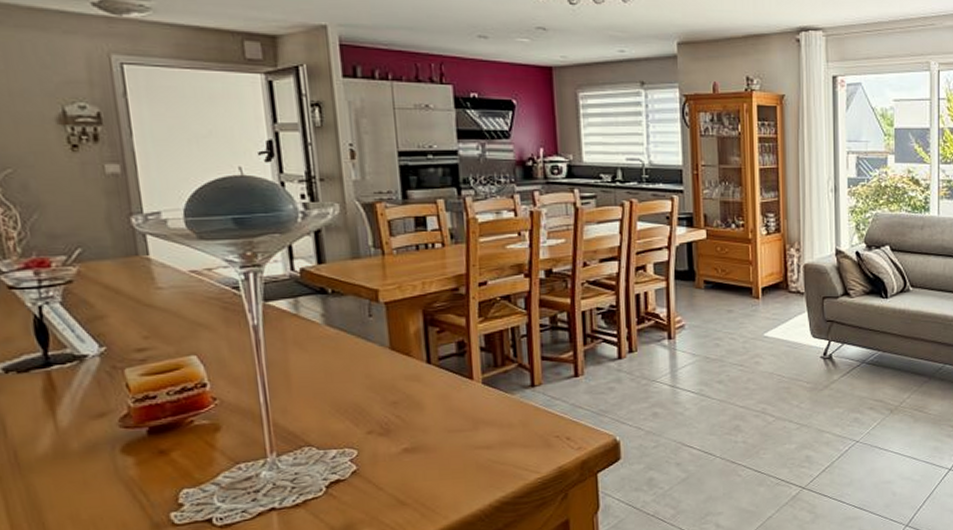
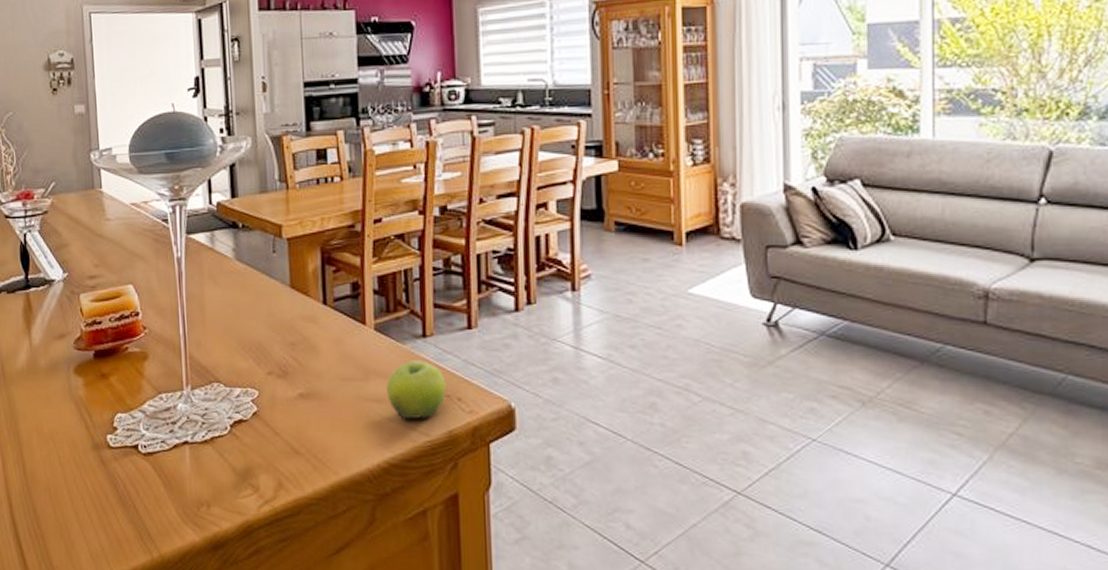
fruit: none [496,408,556,461] -> present [387,360,447,420]

